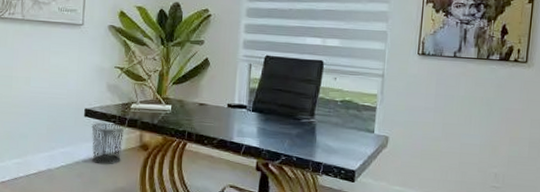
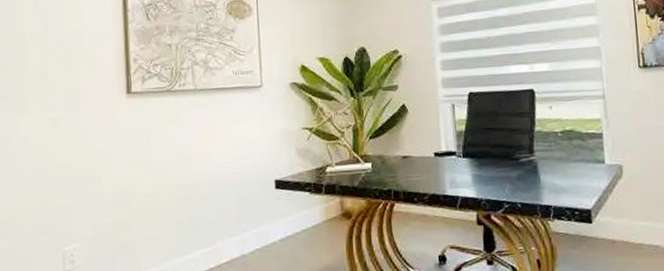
waste bin: present [91,122,125,165] -> none [284,191,323,242]

